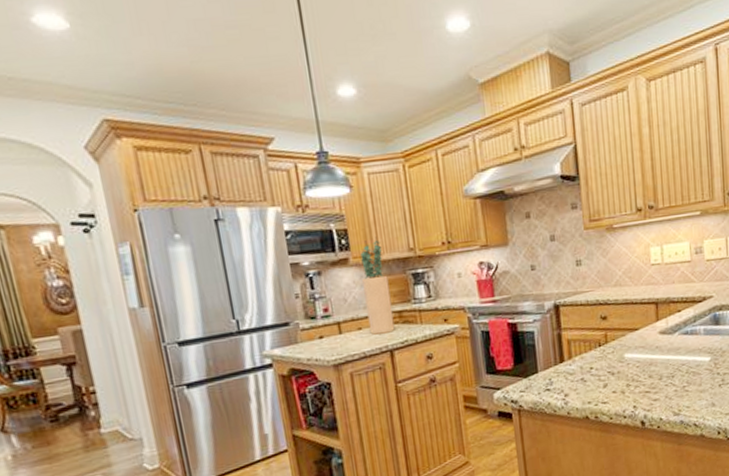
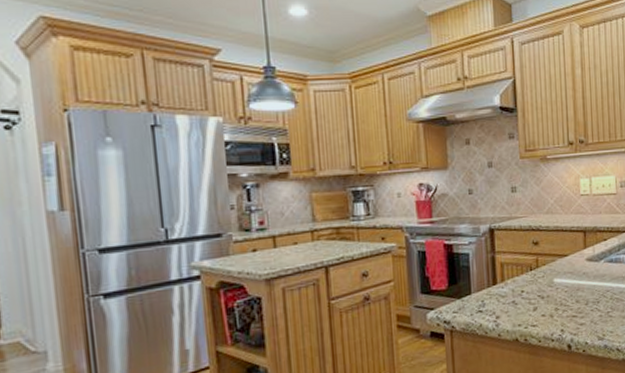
vase: present [360,236,395,335] -> none [301,152,332,250]

